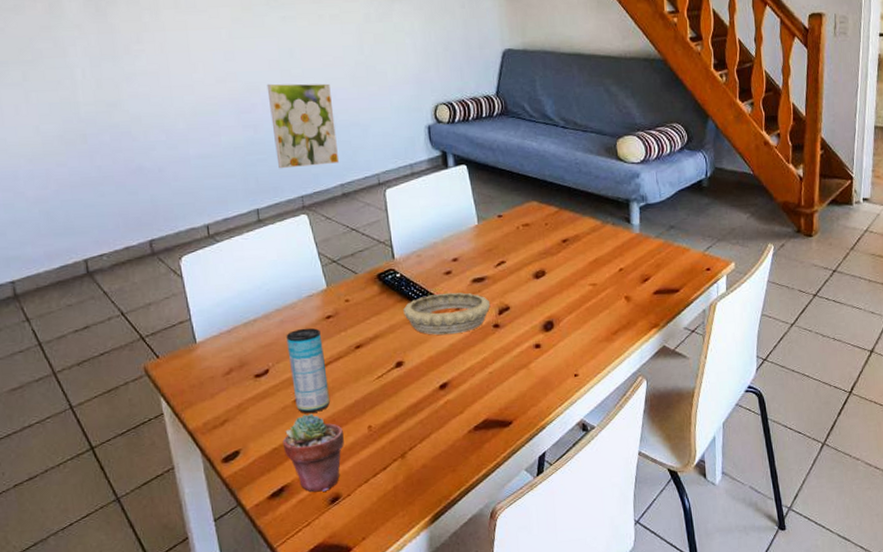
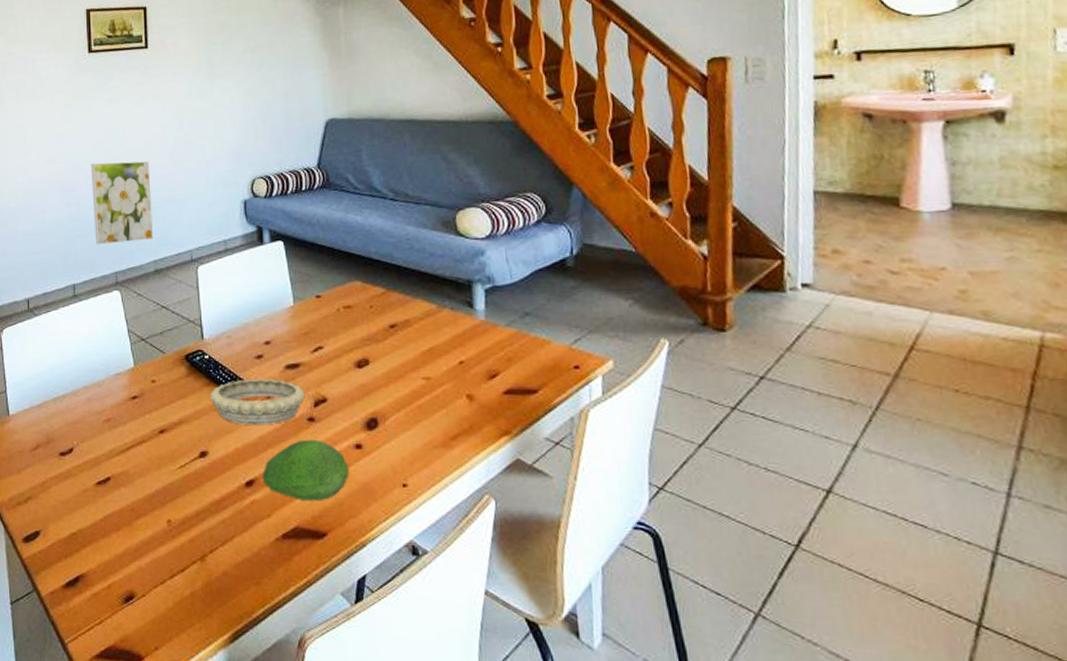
potted succulent: present [282,414,344,492] -> none [81,500,142,588]
beverage can: present [286,327,330,413] -> none [92,407,130,499]
fruit: none [455,343,530,397] -> present [263,439,349,501]

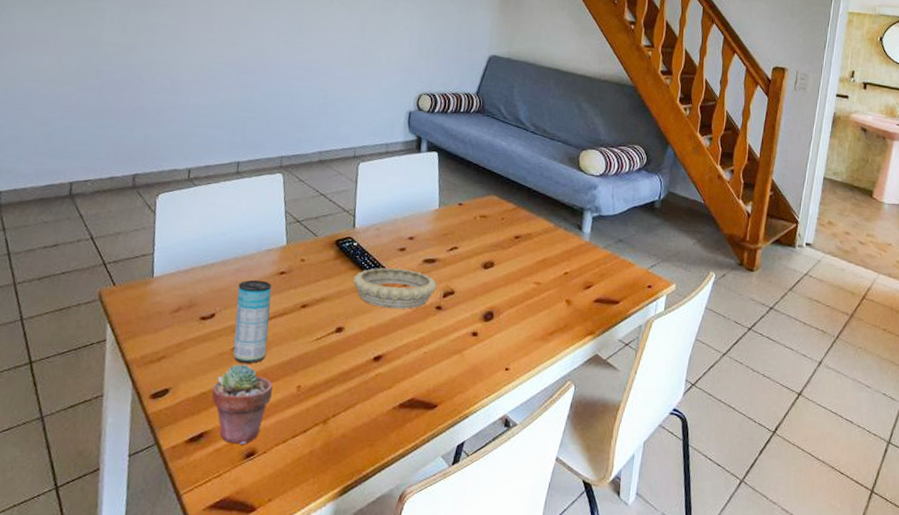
potted succulent: none [81,500,142,588] -> present [212,364,273,445]
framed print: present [90,161,154,245] -> none [266,52,328,132]
beverage can: none [92,407,130,499] -> present [233,279,272,364]
fruit: present [263,439,349,501] -> none [389,324,464,378]

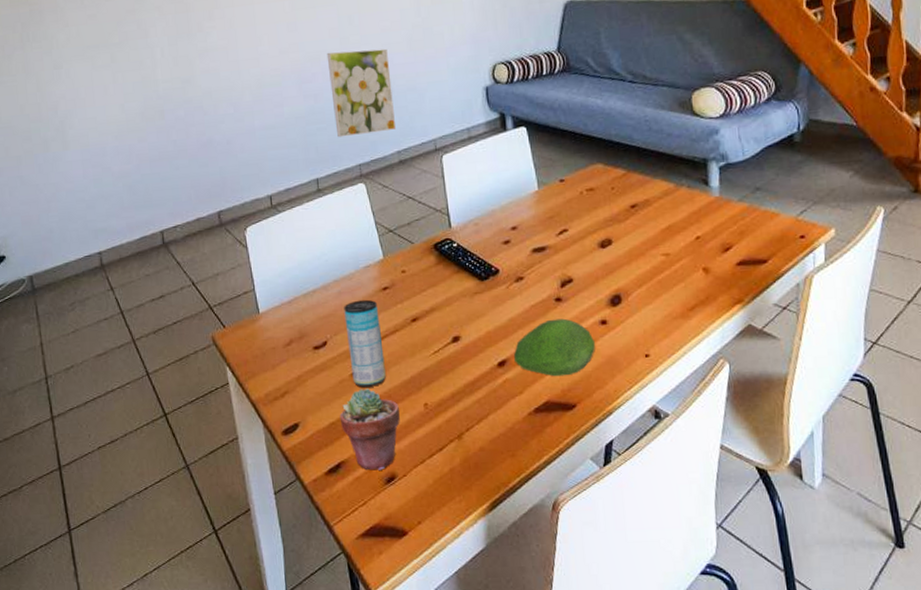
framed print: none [266,52,328,132] -> present [326,48,397,138]
decorative bowl: present [353,267,437,309] -> none [460,263,552,309]
fruit: none [389,324,464,378] -> present [514,318,595,377]

